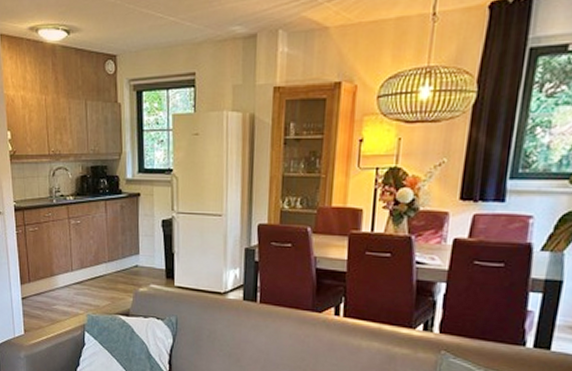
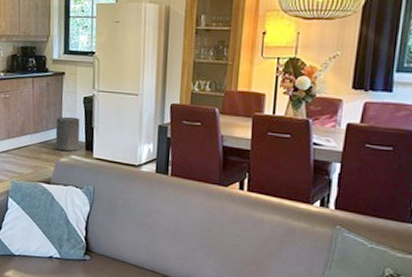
trash can: none [132,242,160,280] -> present [55,116,80,151]

